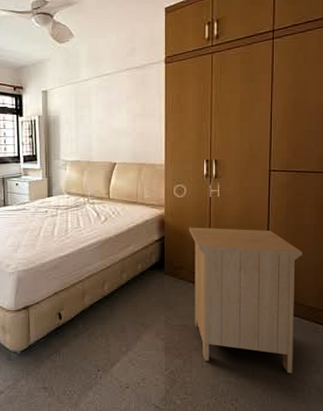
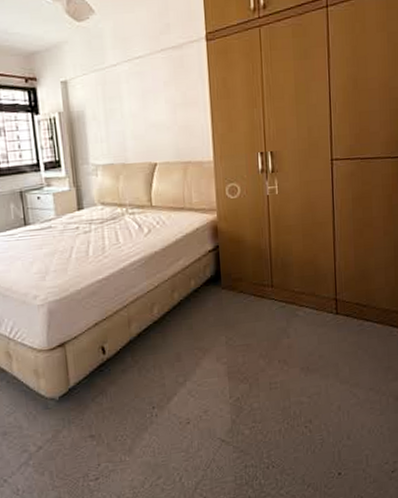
nightstand: present [189,227,303,374] -> none [246,227,373,385]

